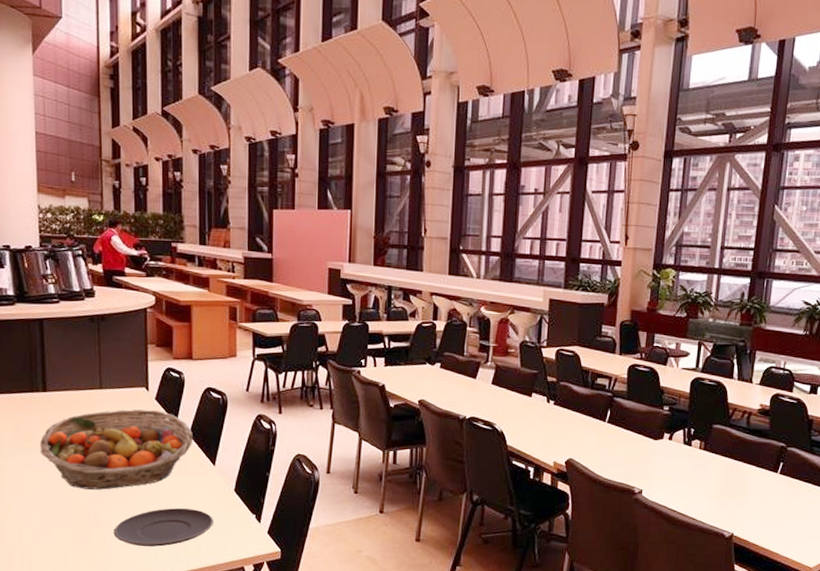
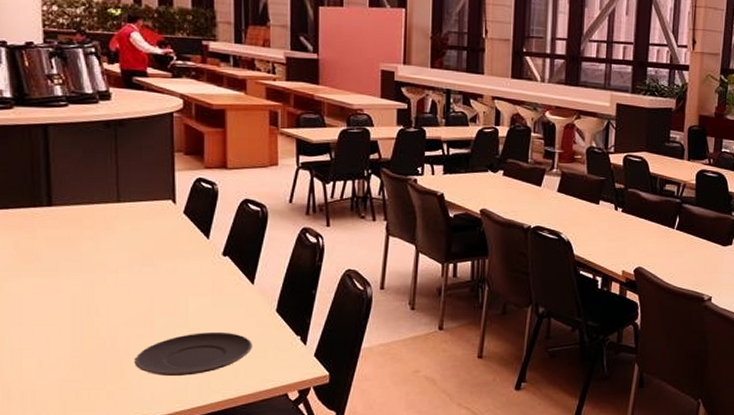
fruit basket: present [40,409,193,490] -> none [45,224,228,315]

